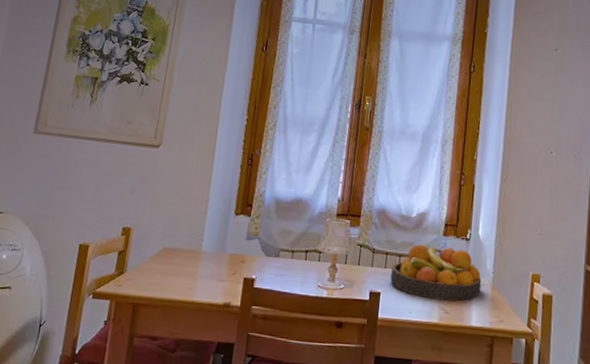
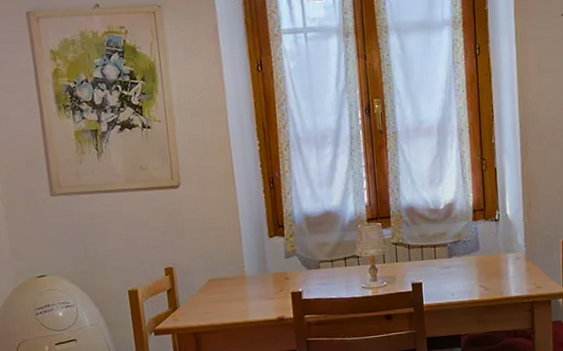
fruit bowl: present [390,243,482,301] -> none [428,230,516,280]

